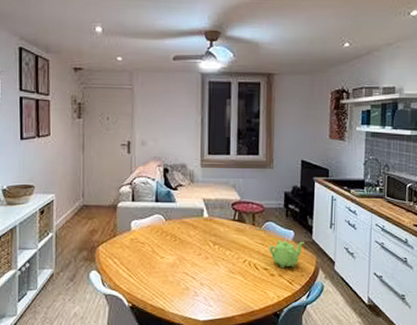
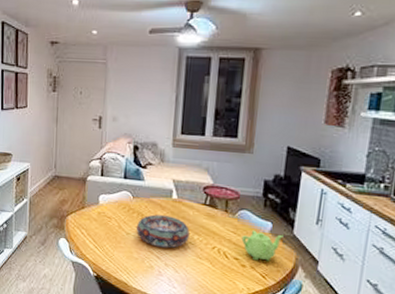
decorative bowl: none [171,235,222,267] -> present [137,214,190,249]

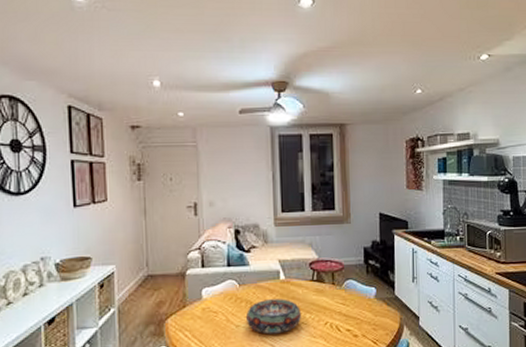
teapot: present [241,230,284,261] -> none [350,297,387,329]

